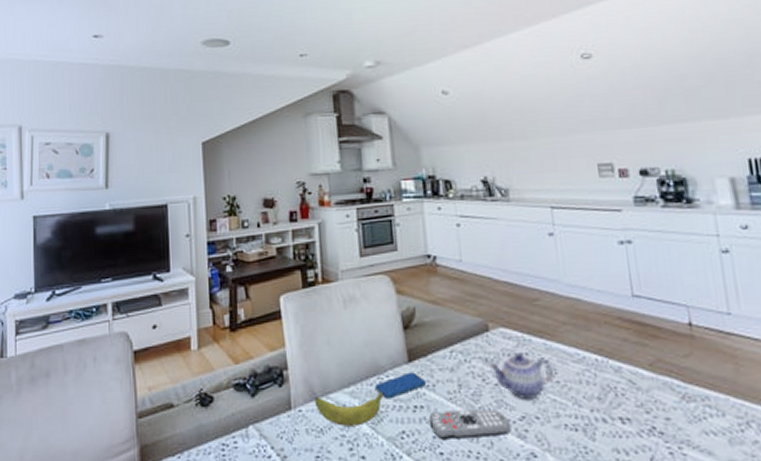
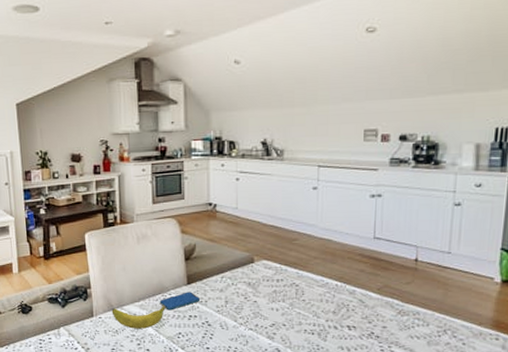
remote control: present [428,409,511,439] -> none [200,319,263,339]
teapot: present [489,353,553,399] -> none [251,279,301,312]

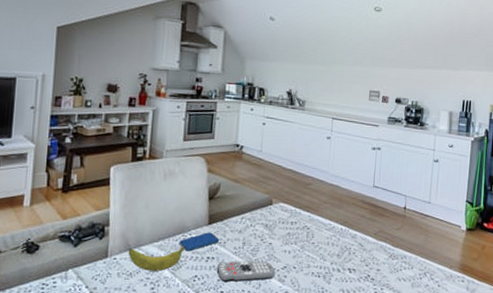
remote control: none [200,319,263,339] -> present [216,261,276,282]

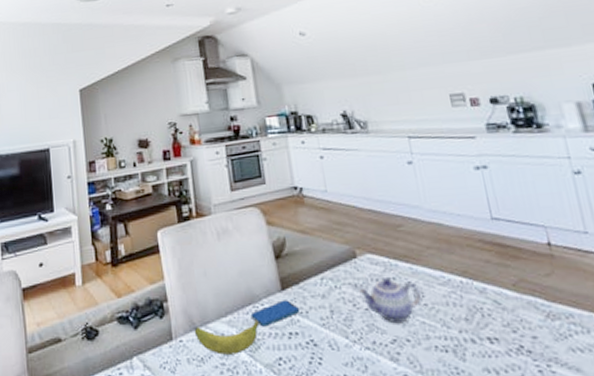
remote control: present [216,261,276,282] -> none [303,334,384,364]
teapot: none [268,222,311,254] -> present [359,278,421,322]

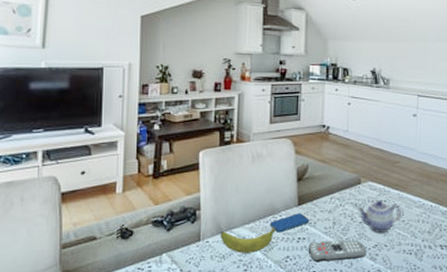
remote control: none [303,334,384,364] -> present [308,240,367,261]

